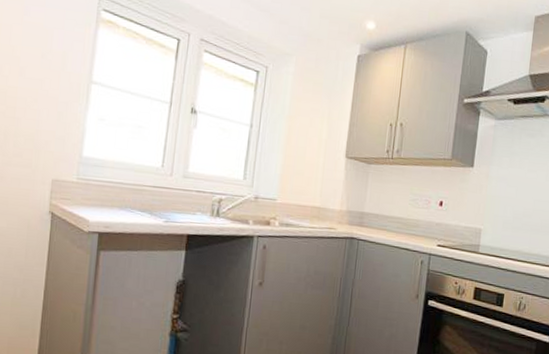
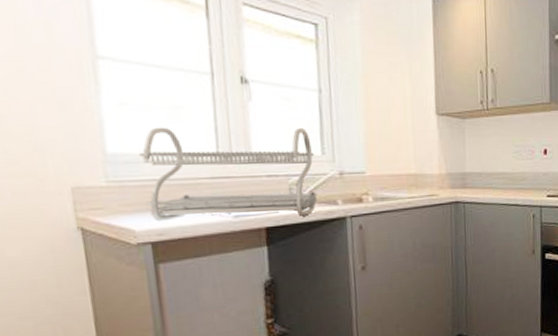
dish rack: none [102,140,237,230] -> present [139,127,318,222]

